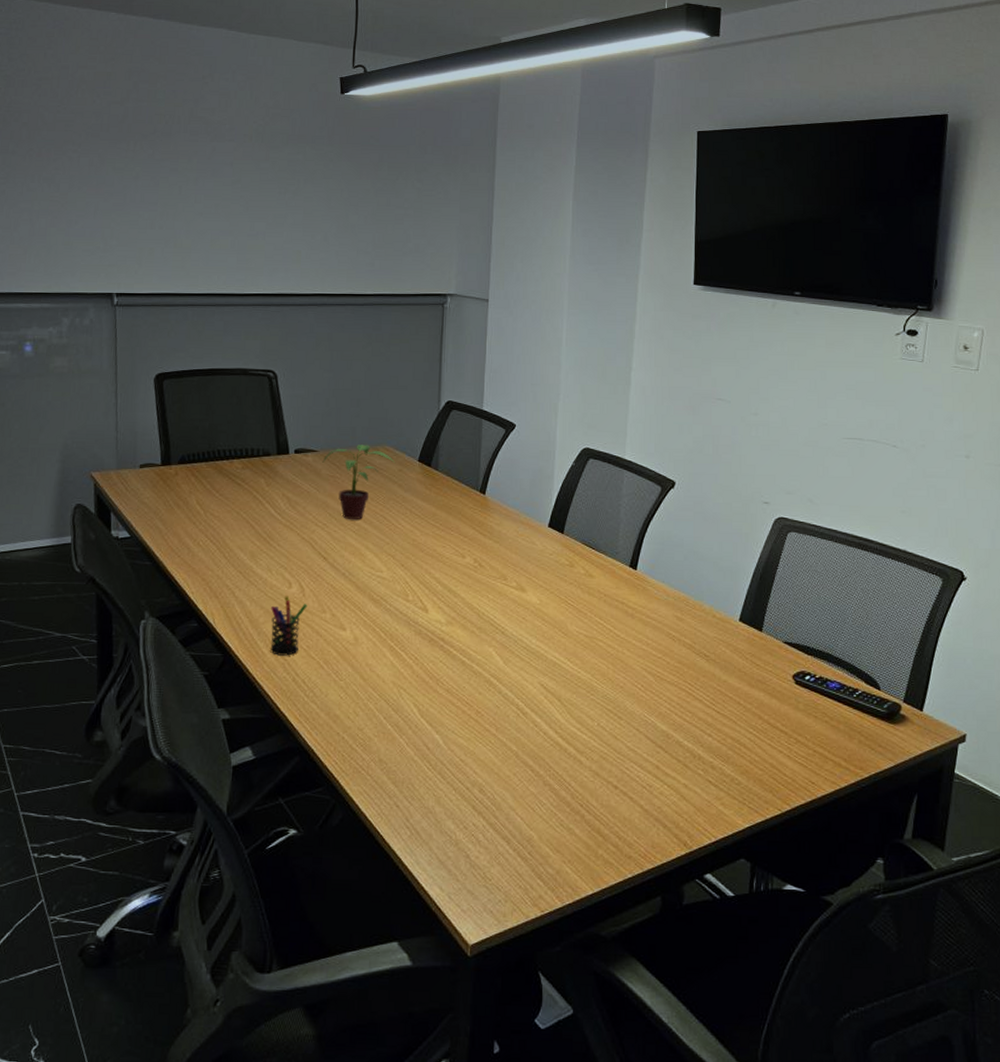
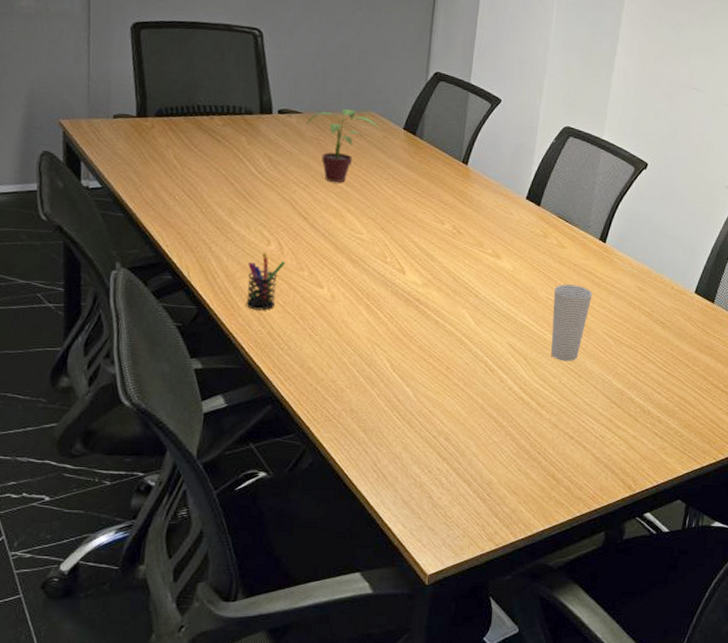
cup: none [585,617,626,702] -> present [551,284,593,362]

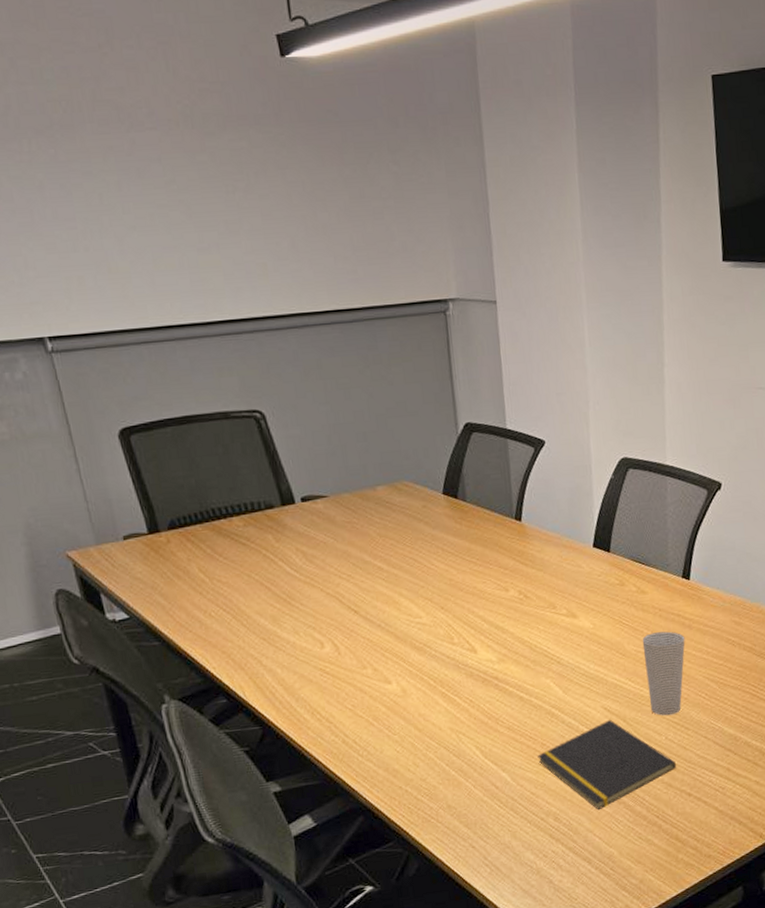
pen holder: present [246,253,286,310] -> none [305,657,345,720]
potted plant: present [306,109,380,183] -> none [335,483,417,567]
notepad: none [441,355,565,438] -> present [537,719,677,811]

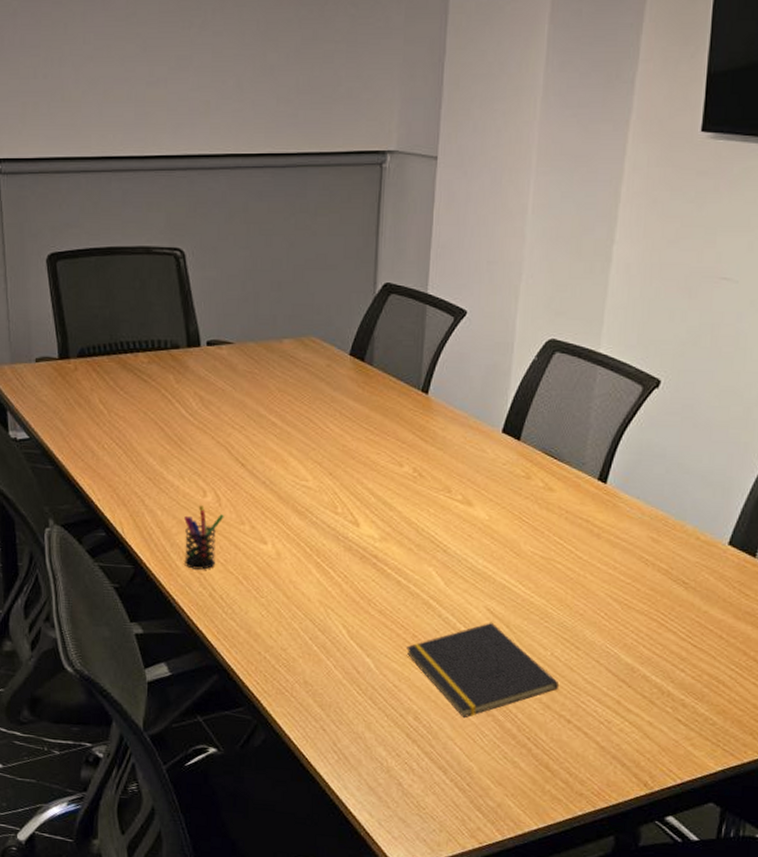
pen holder: none [305,657,345,720] -> present [184,505,224,570]
cup: present [642,631,685,716] -> none [539,536,591,630]

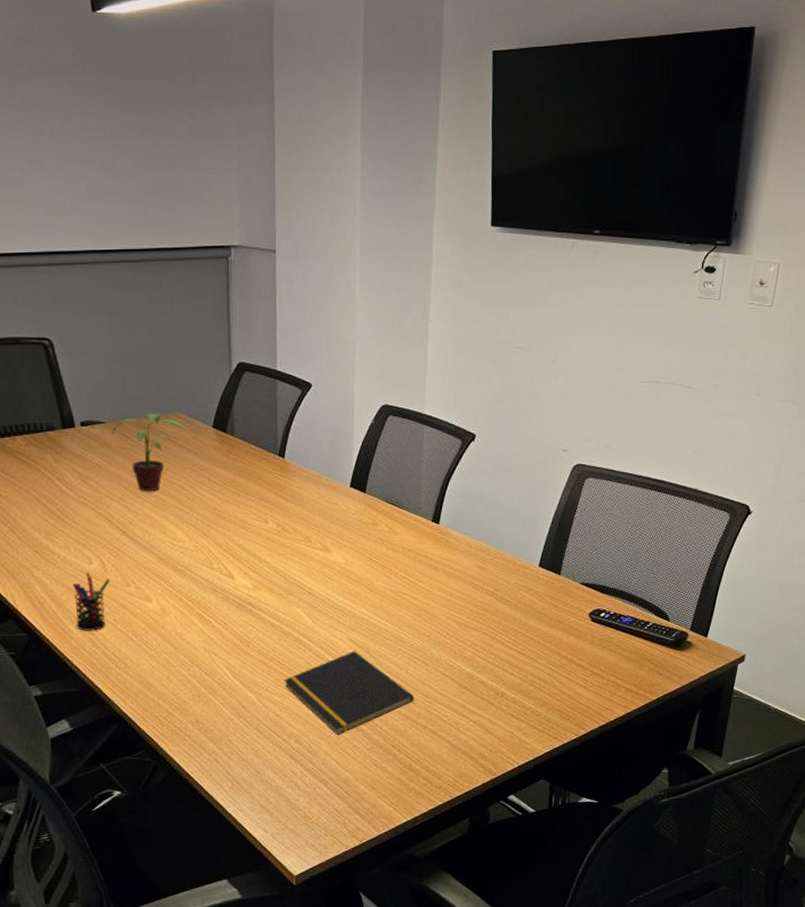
potted plant: none [238,335,322,423] -> present [111,413,188,492]

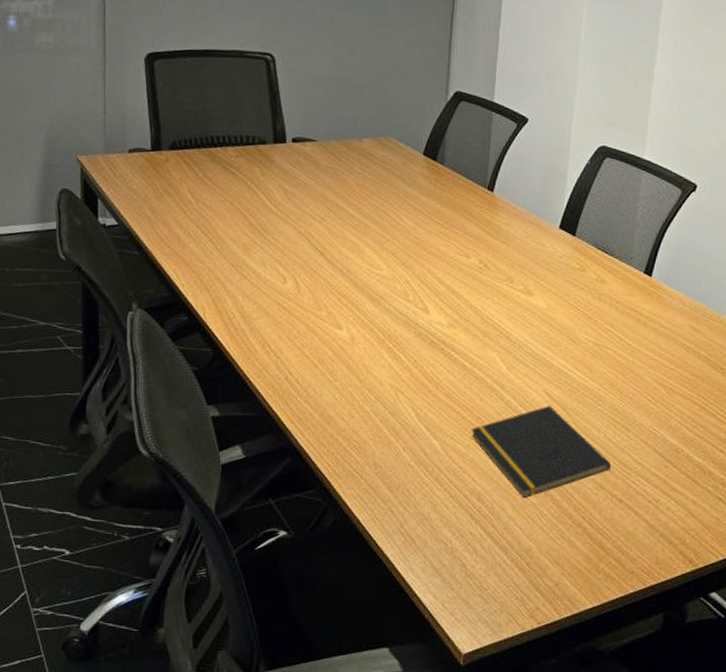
pen holder: present [73,572,110,631] -> none [263,291,303,354]
potted plant: present [111,413,188,492] -> none [321,135,398,215]

